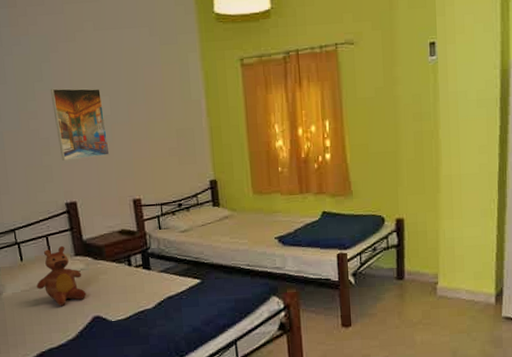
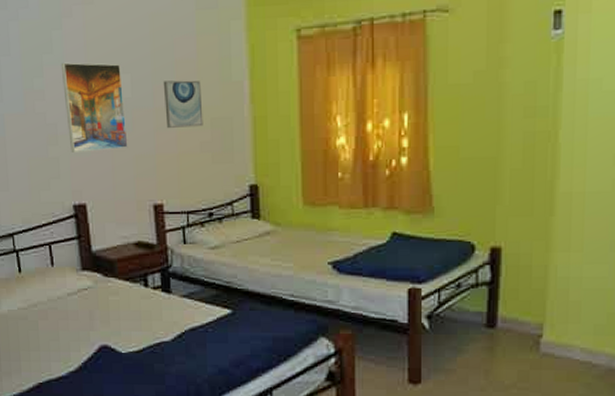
teddy bear: present [36,245,86,306] -> none [36,256,93,330]
wall art: none [136,100,171,138] -> present [163,80,203,128]

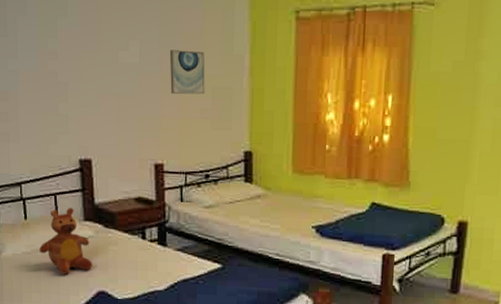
teddy bear: none [36,256,93,330] -> present [39,207,93,275]
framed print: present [60,62,128,152] -> none [74,25,134,111]

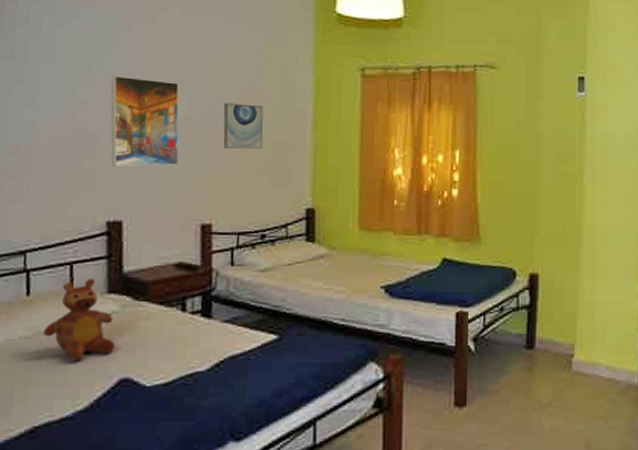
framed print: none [74,25,134,111] -> present [111,75,180,167]

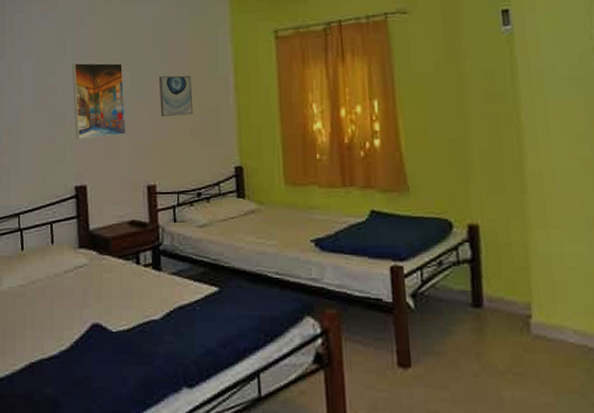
teddy bear: present [43,277,115,361] -> none [34,235,87,307]

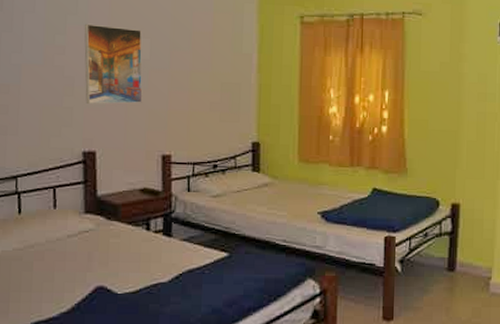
wall art: present [158,75,193,116] -> none [180,48,215,89]

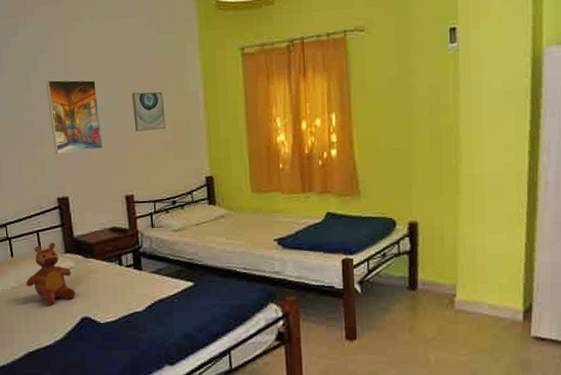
teddy bear: none [33,199,92,271] -> present [26,242,76,305]
wall art: none [180,48,215,89] -> present [131,91,166,131]

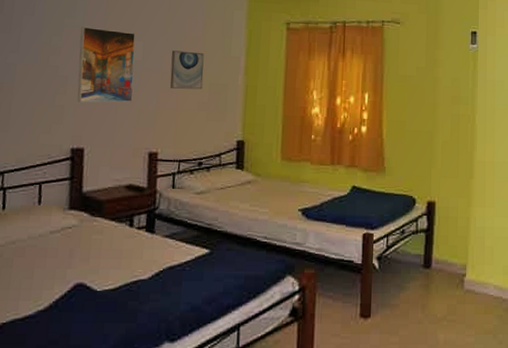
teddy bear: present [26,242,76,305] -> none [14,196,73,267]

